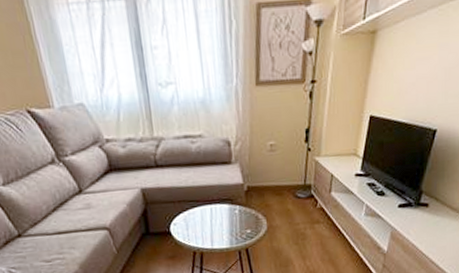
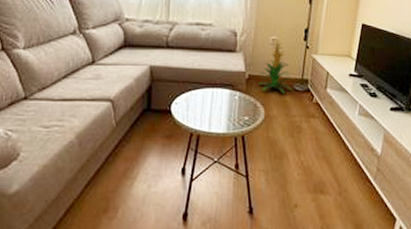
indoor plant: none [256,145,295,202] -> present [257,40,293,93]

